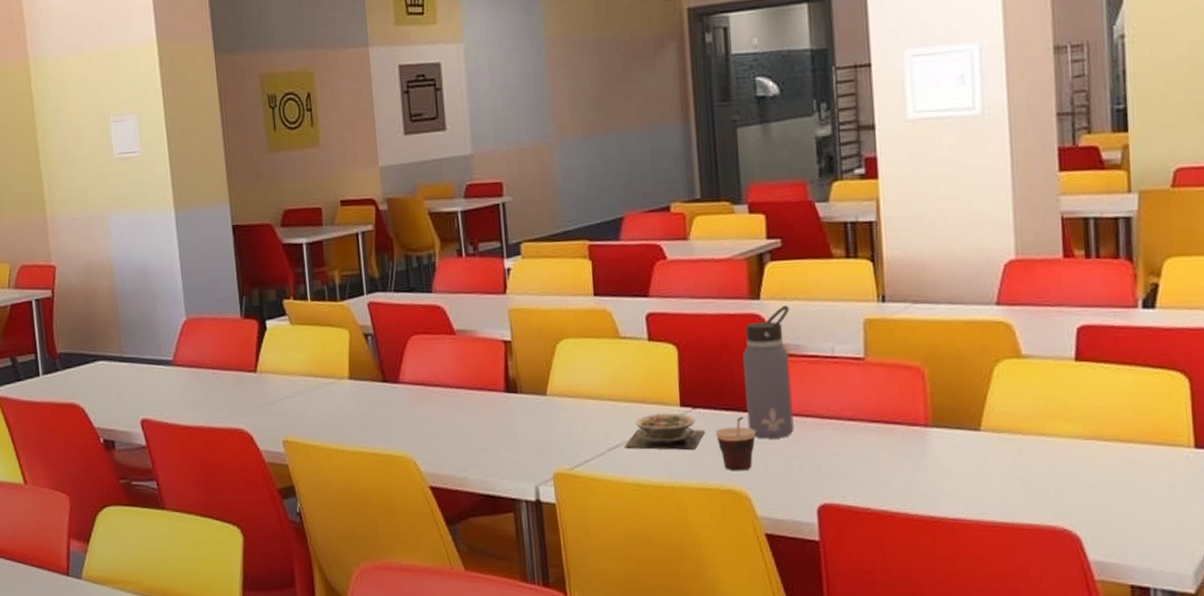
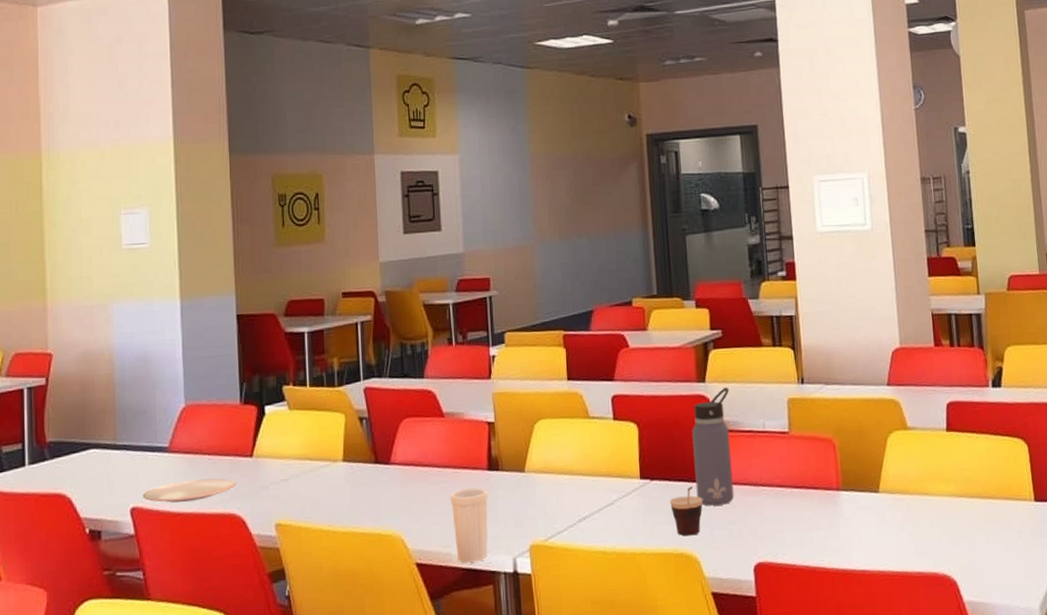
plate: none [150,392,241,416] -> present [142,478,236,503]
cup: none [464,410,508,489] -> present [450,487,488,563]
soup bowl: present [625,413,706,450] -> none [593,485,662,519]

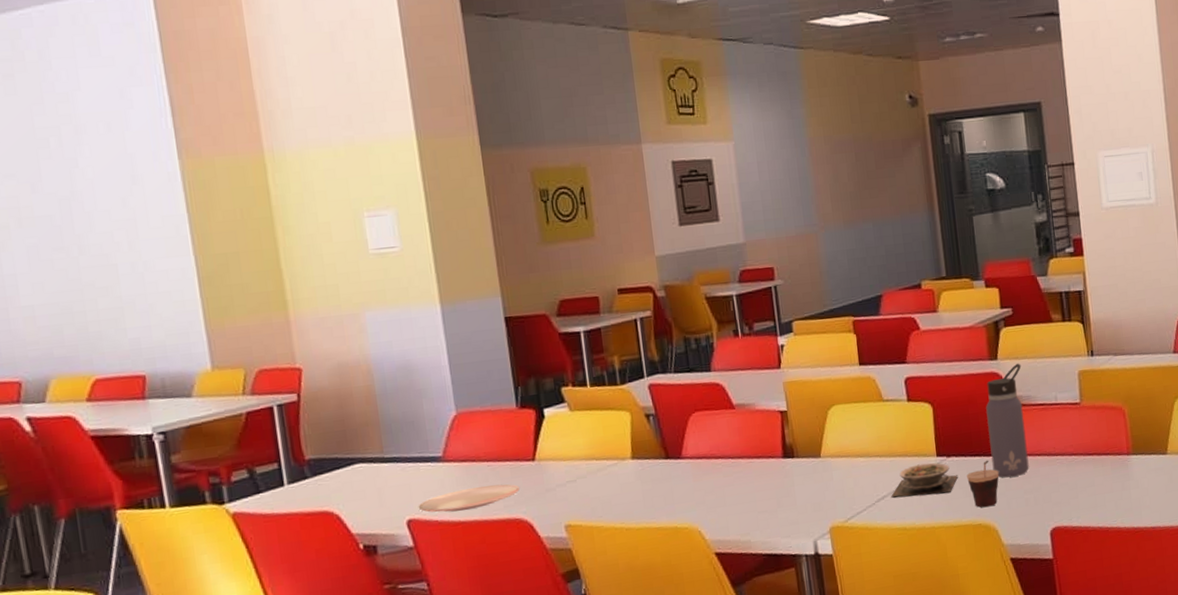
cup: present [450,487,488,563] -> none [746,475,788,549]
soup bowl: none [593,485,662,519] -> present [891,462,959,498]

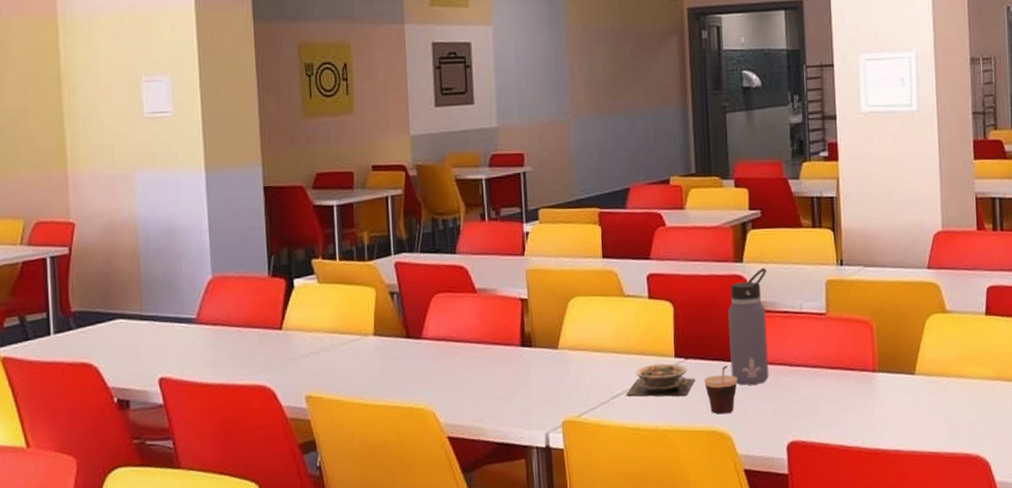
plate: present [418,484,520,513] -> none [170,350,265,374]

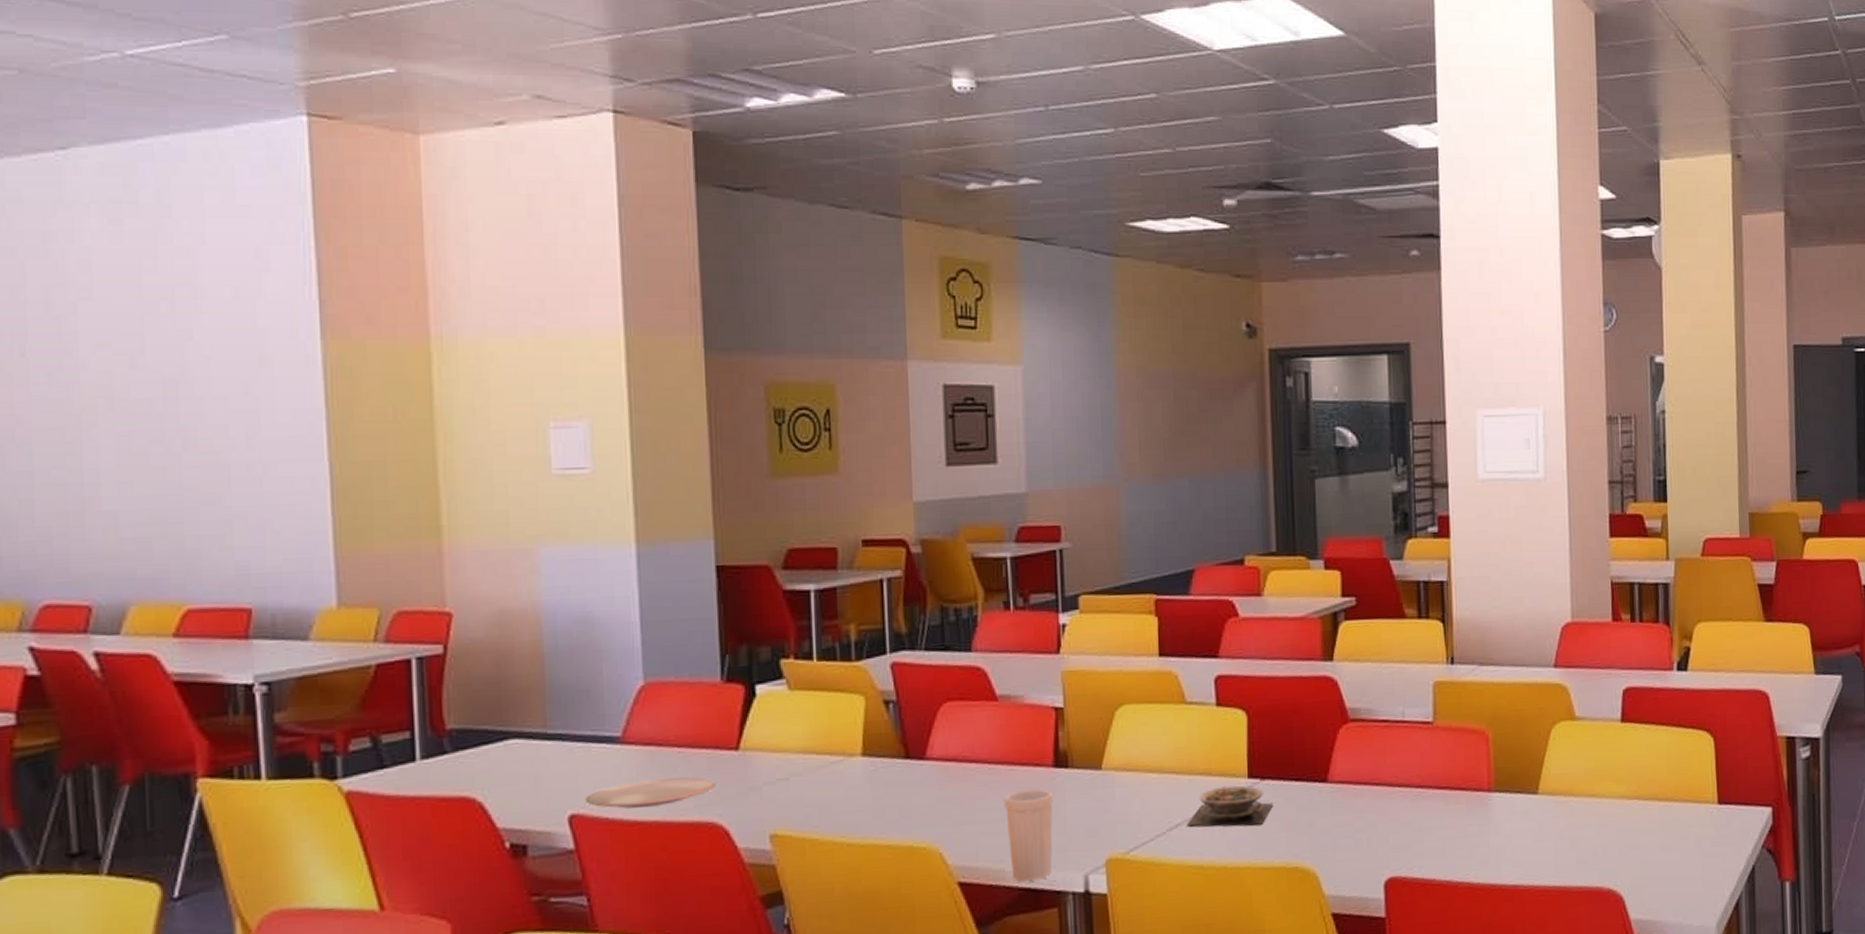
plate: none [170,350,265,374] -> present [584,777,716,809]
cup: none [482,363,521,438] -> present [1004,788,1053,882]
cup: present [704,365,738,414] -> none [1284,786,1325,847]
water bottle: present [728,268,769,385] -> none [1314,667,1364,811]

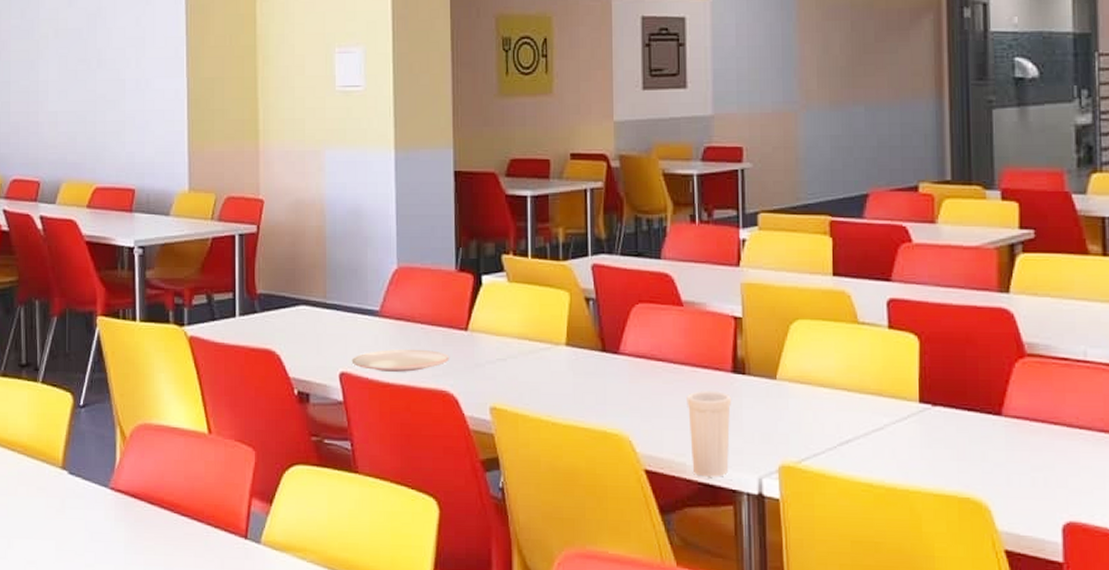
soup bowl: present [1187,785,1274,827] -> none [857,408,945,450]

